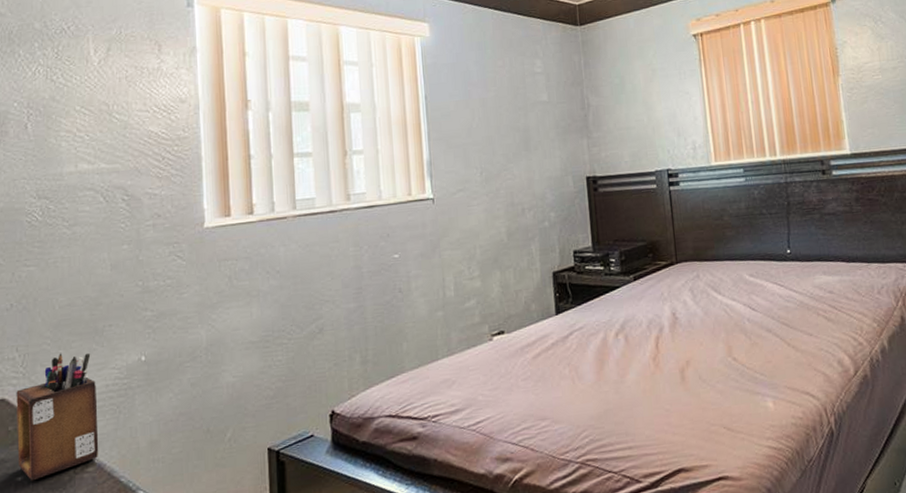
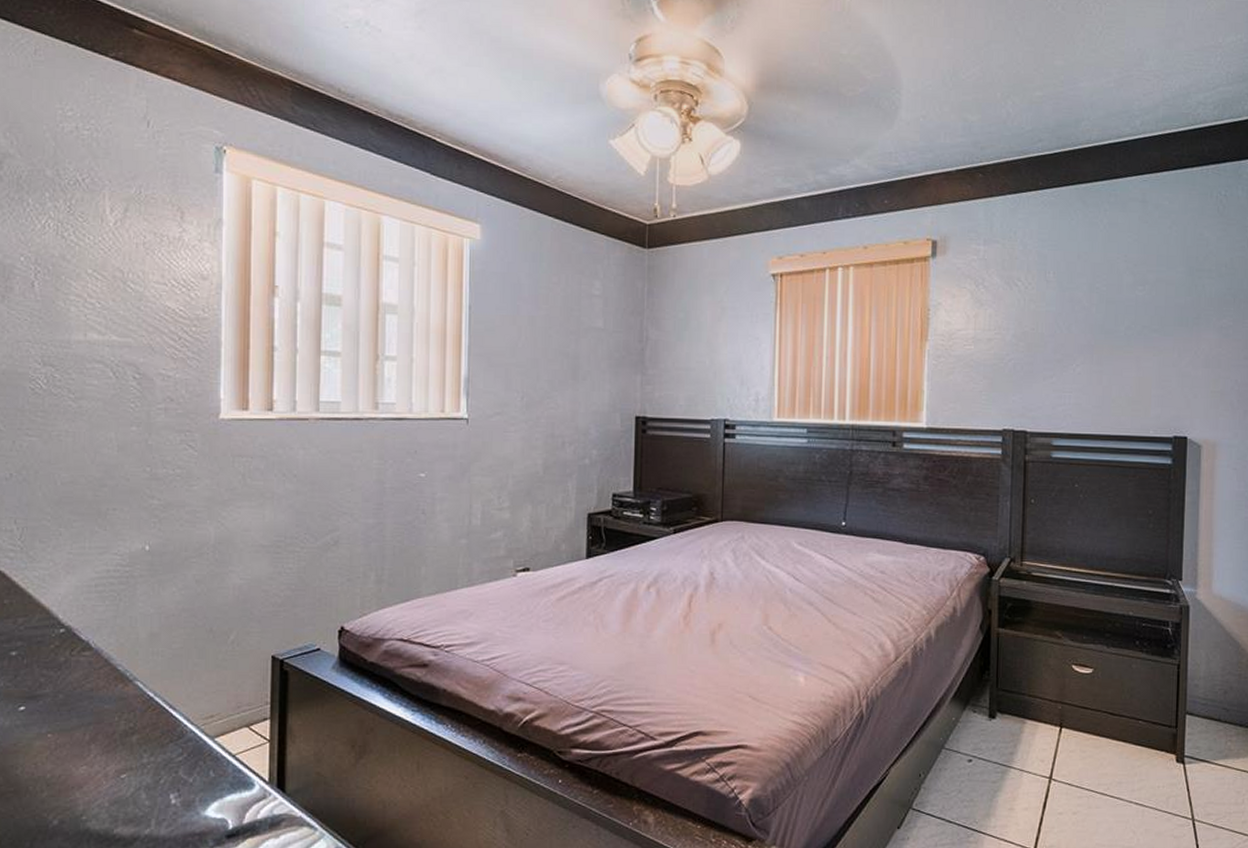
desk organizer: present [16,353,99,481] -> none [12,531,97,658]

